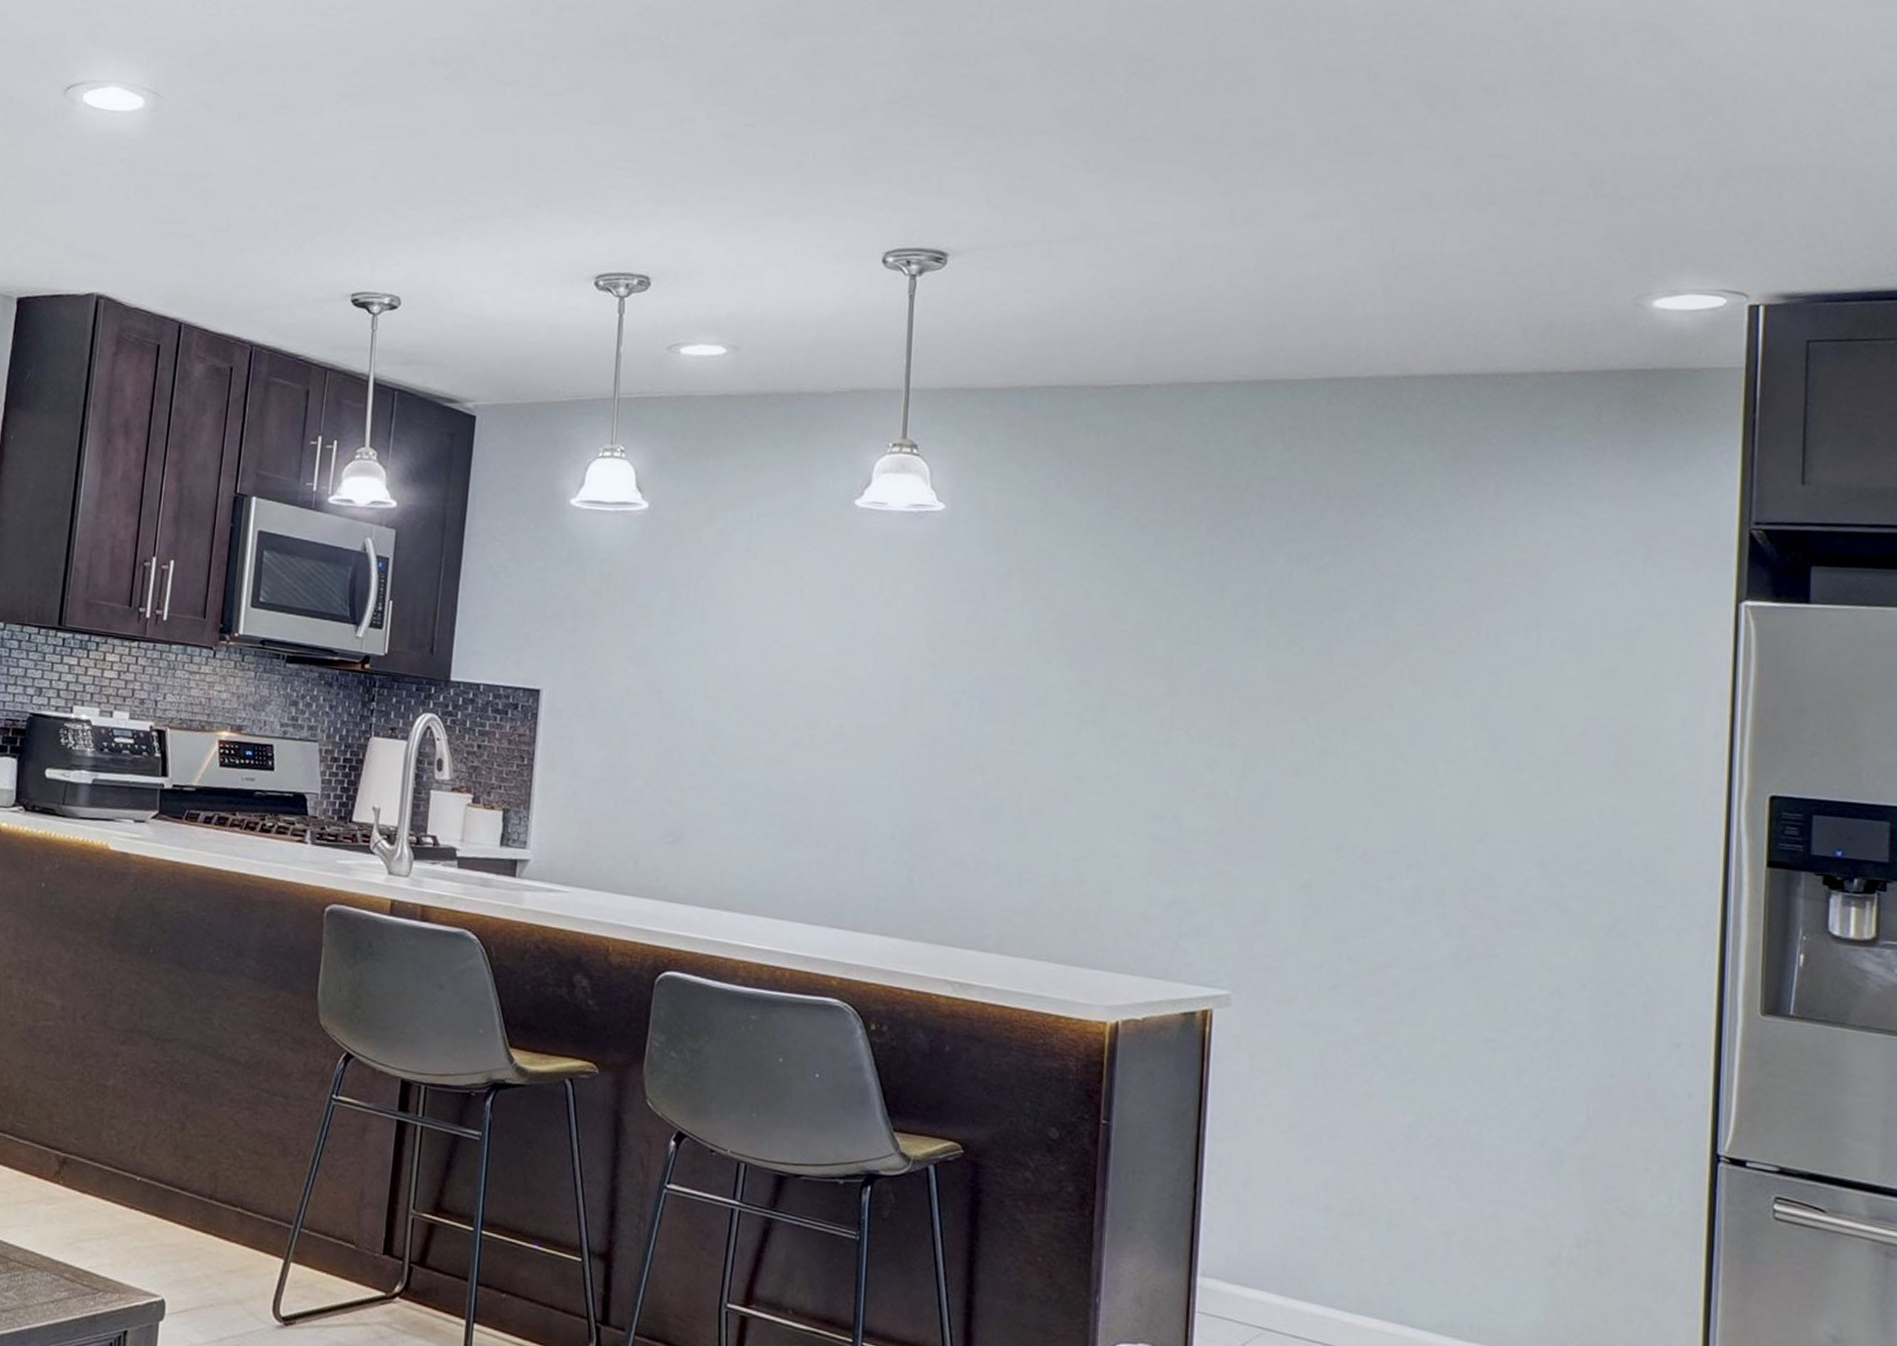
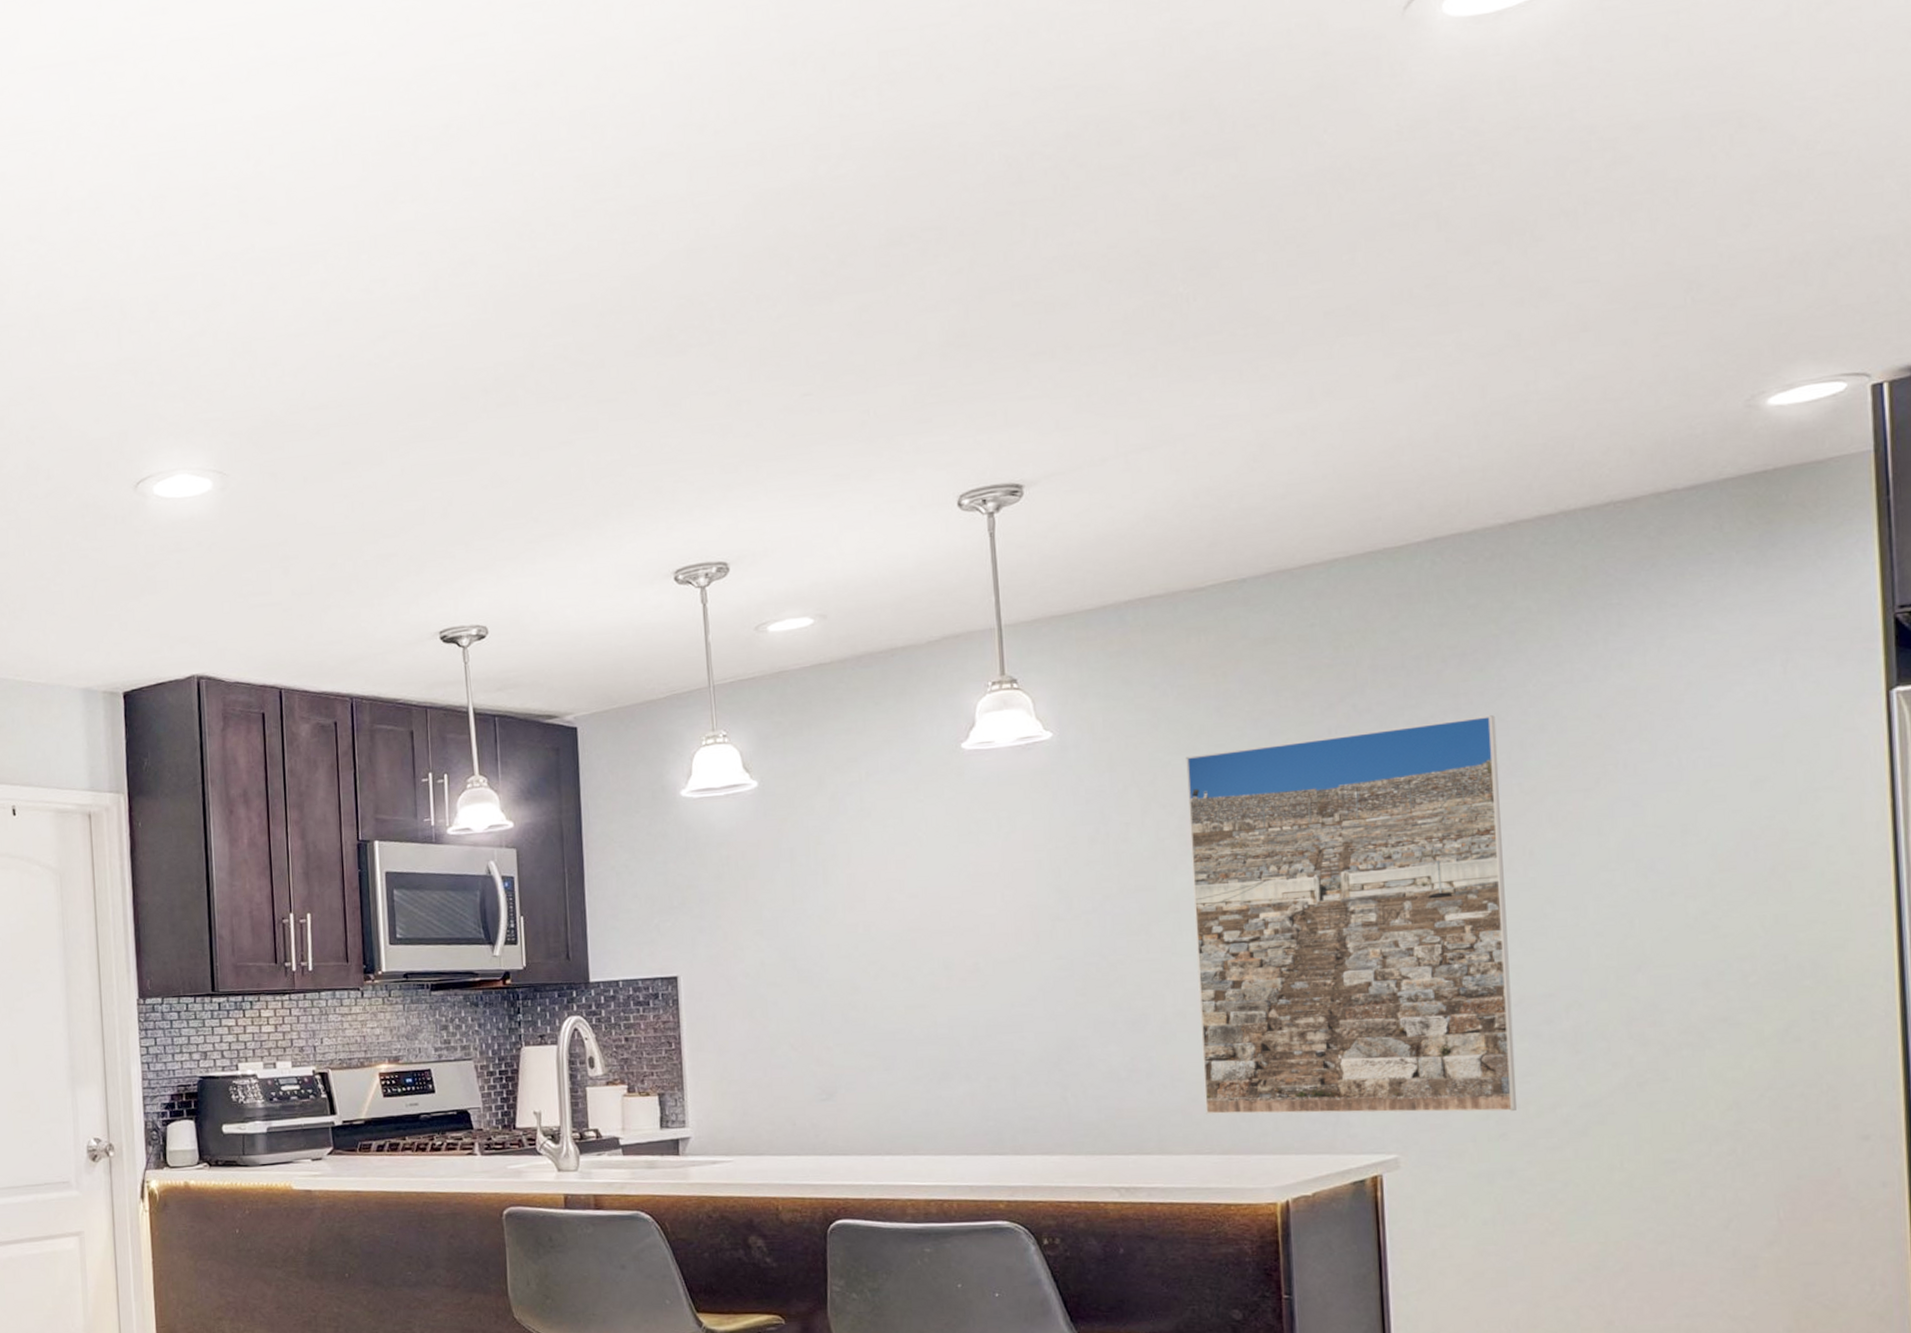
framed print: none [1048,551,1371,965] -> present [1186,715,1517,1115]

